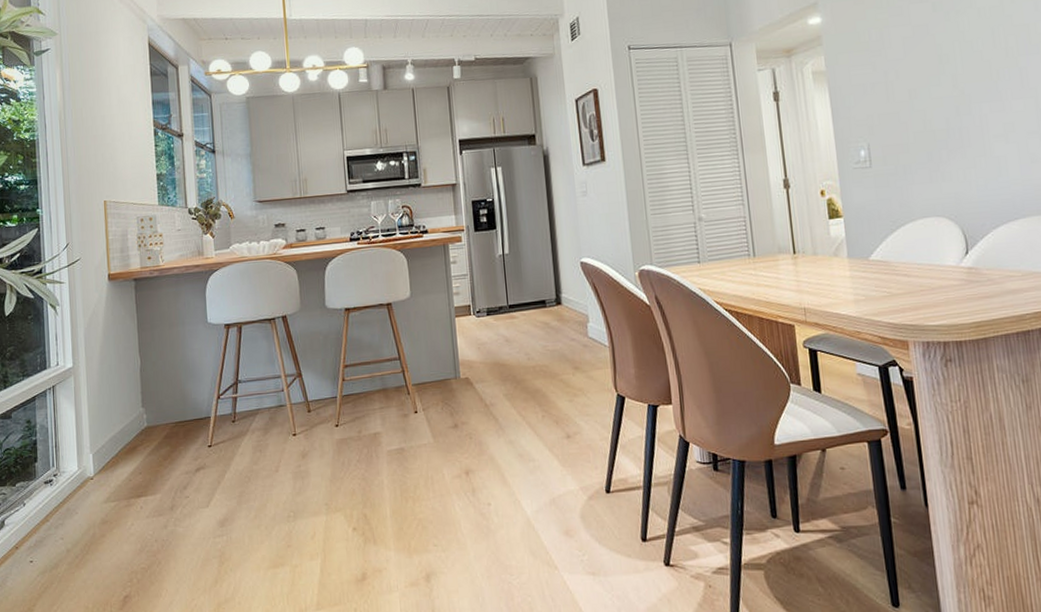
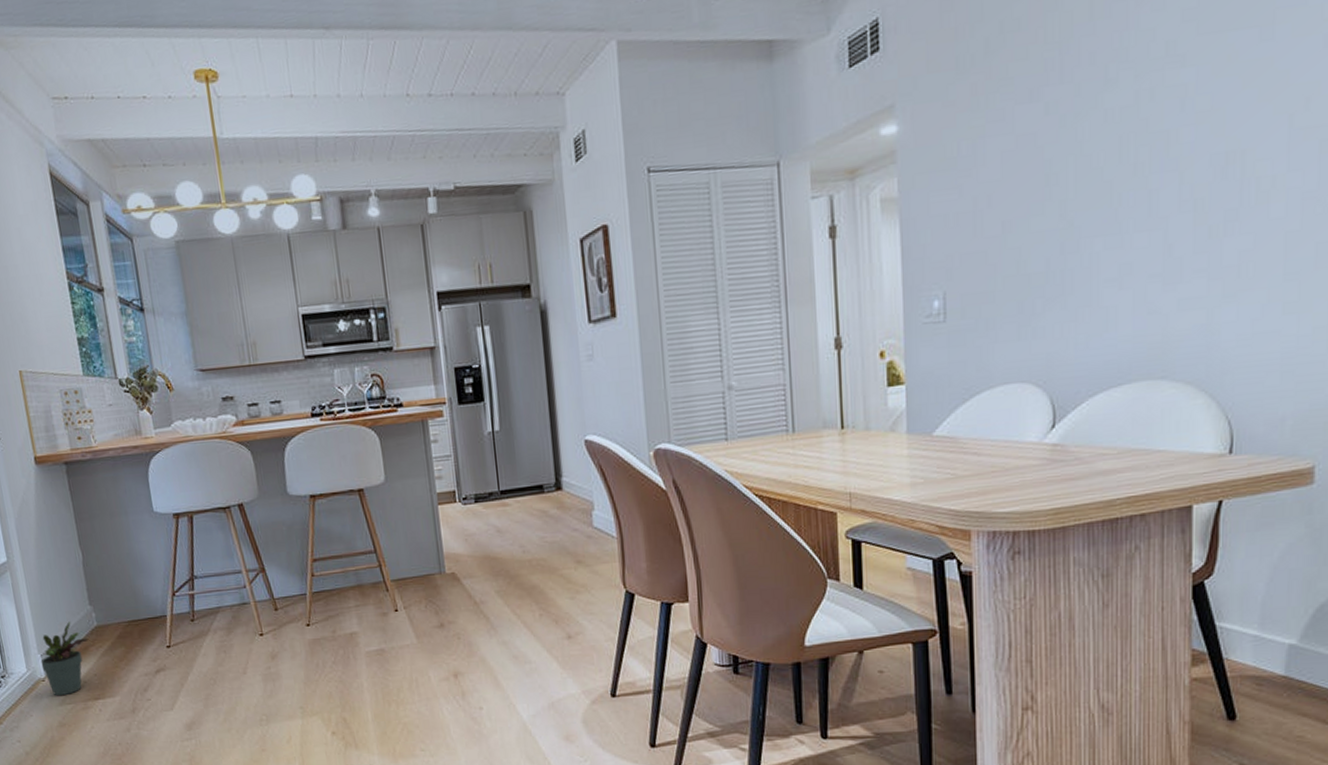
potted plant: none [90,422,138,494] -> present [39,621,89,696]

